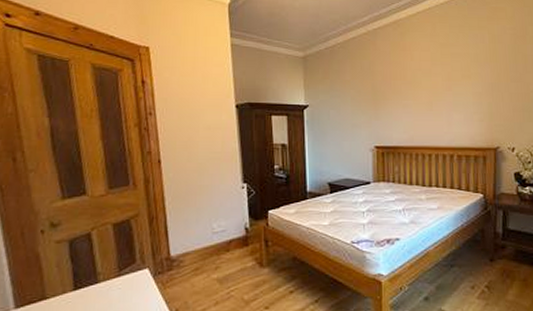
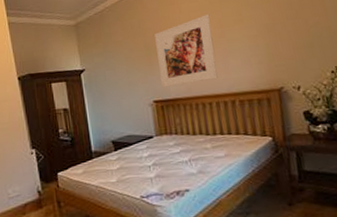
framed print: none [384,65,440,134] -> present [154,14,218,88]

